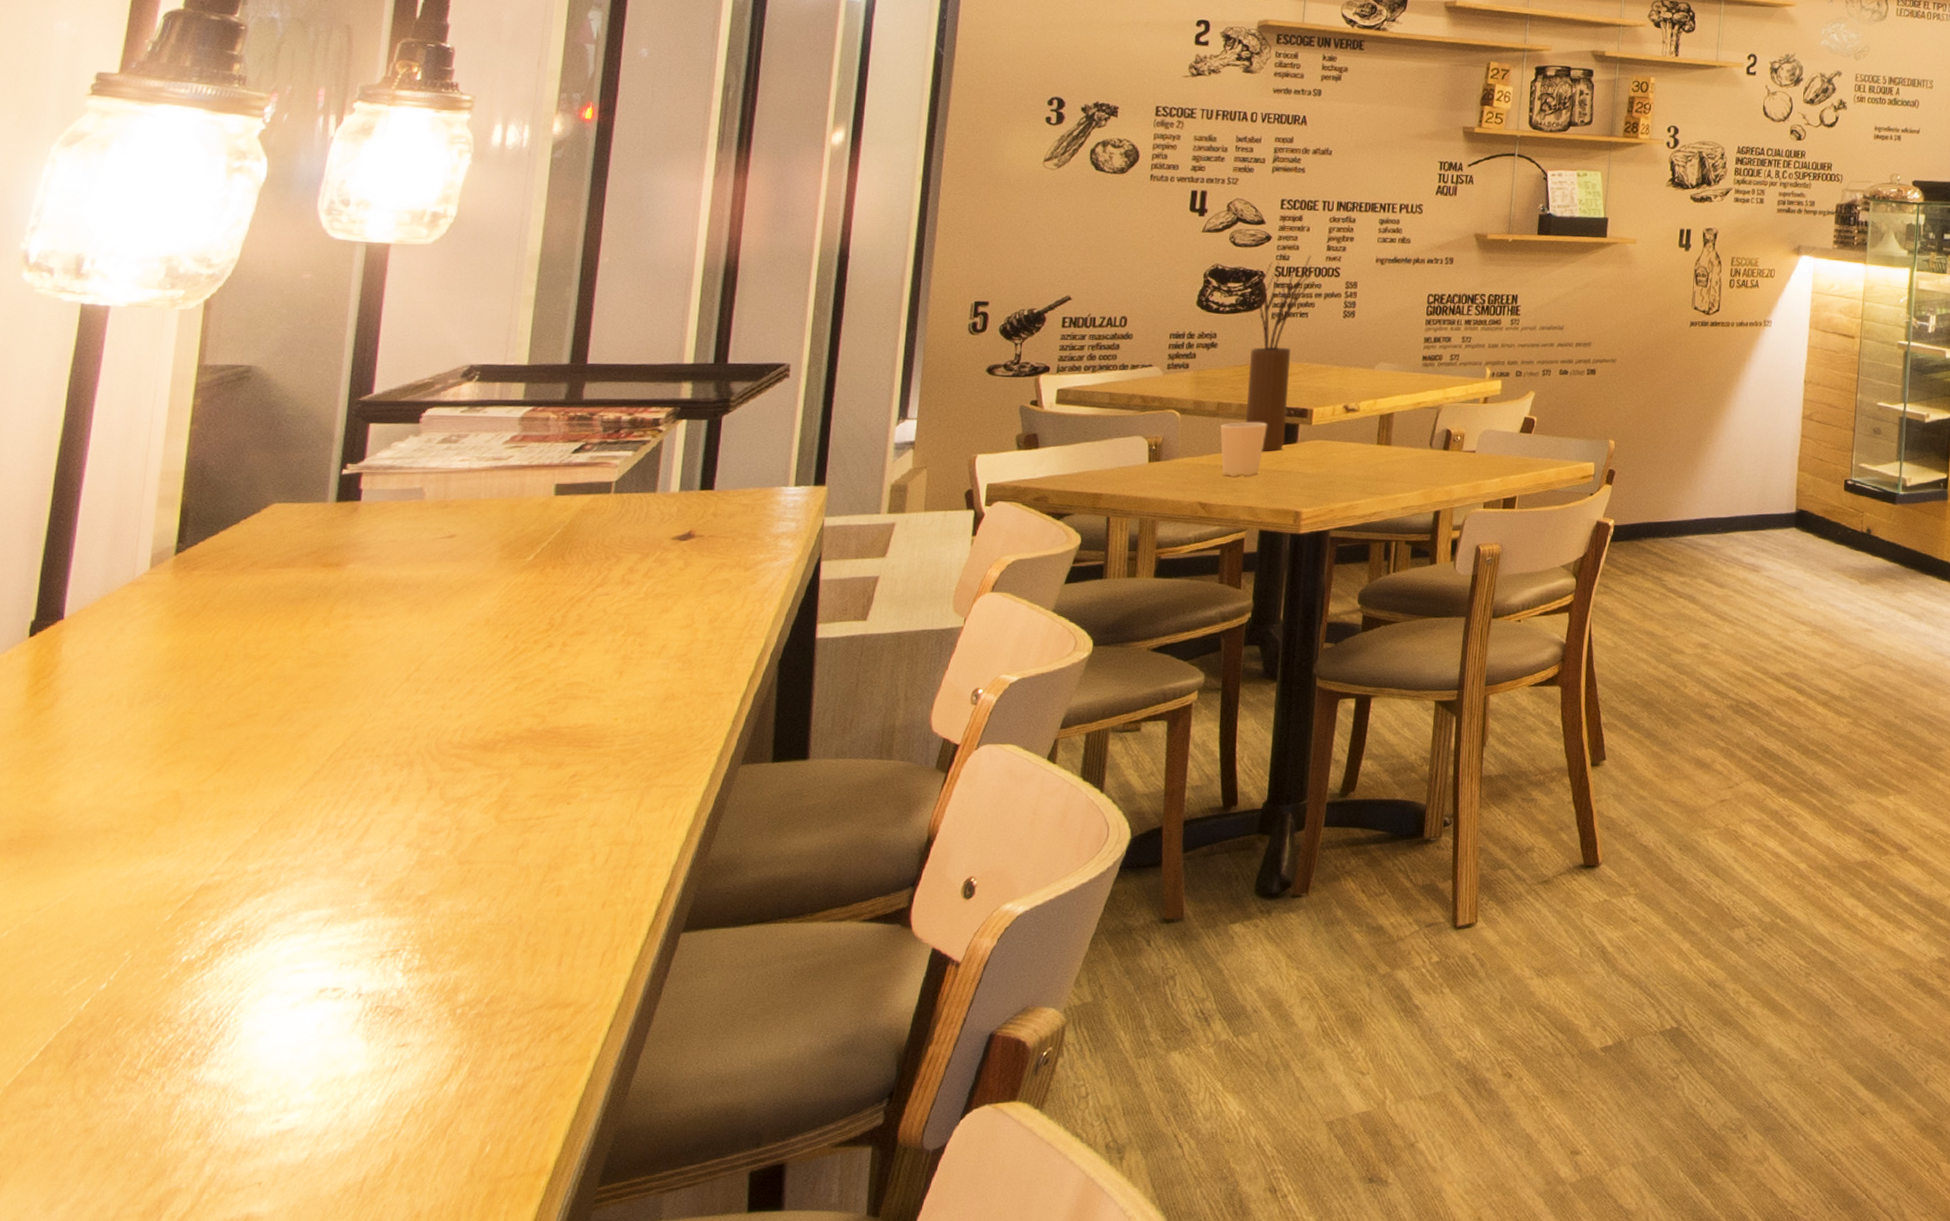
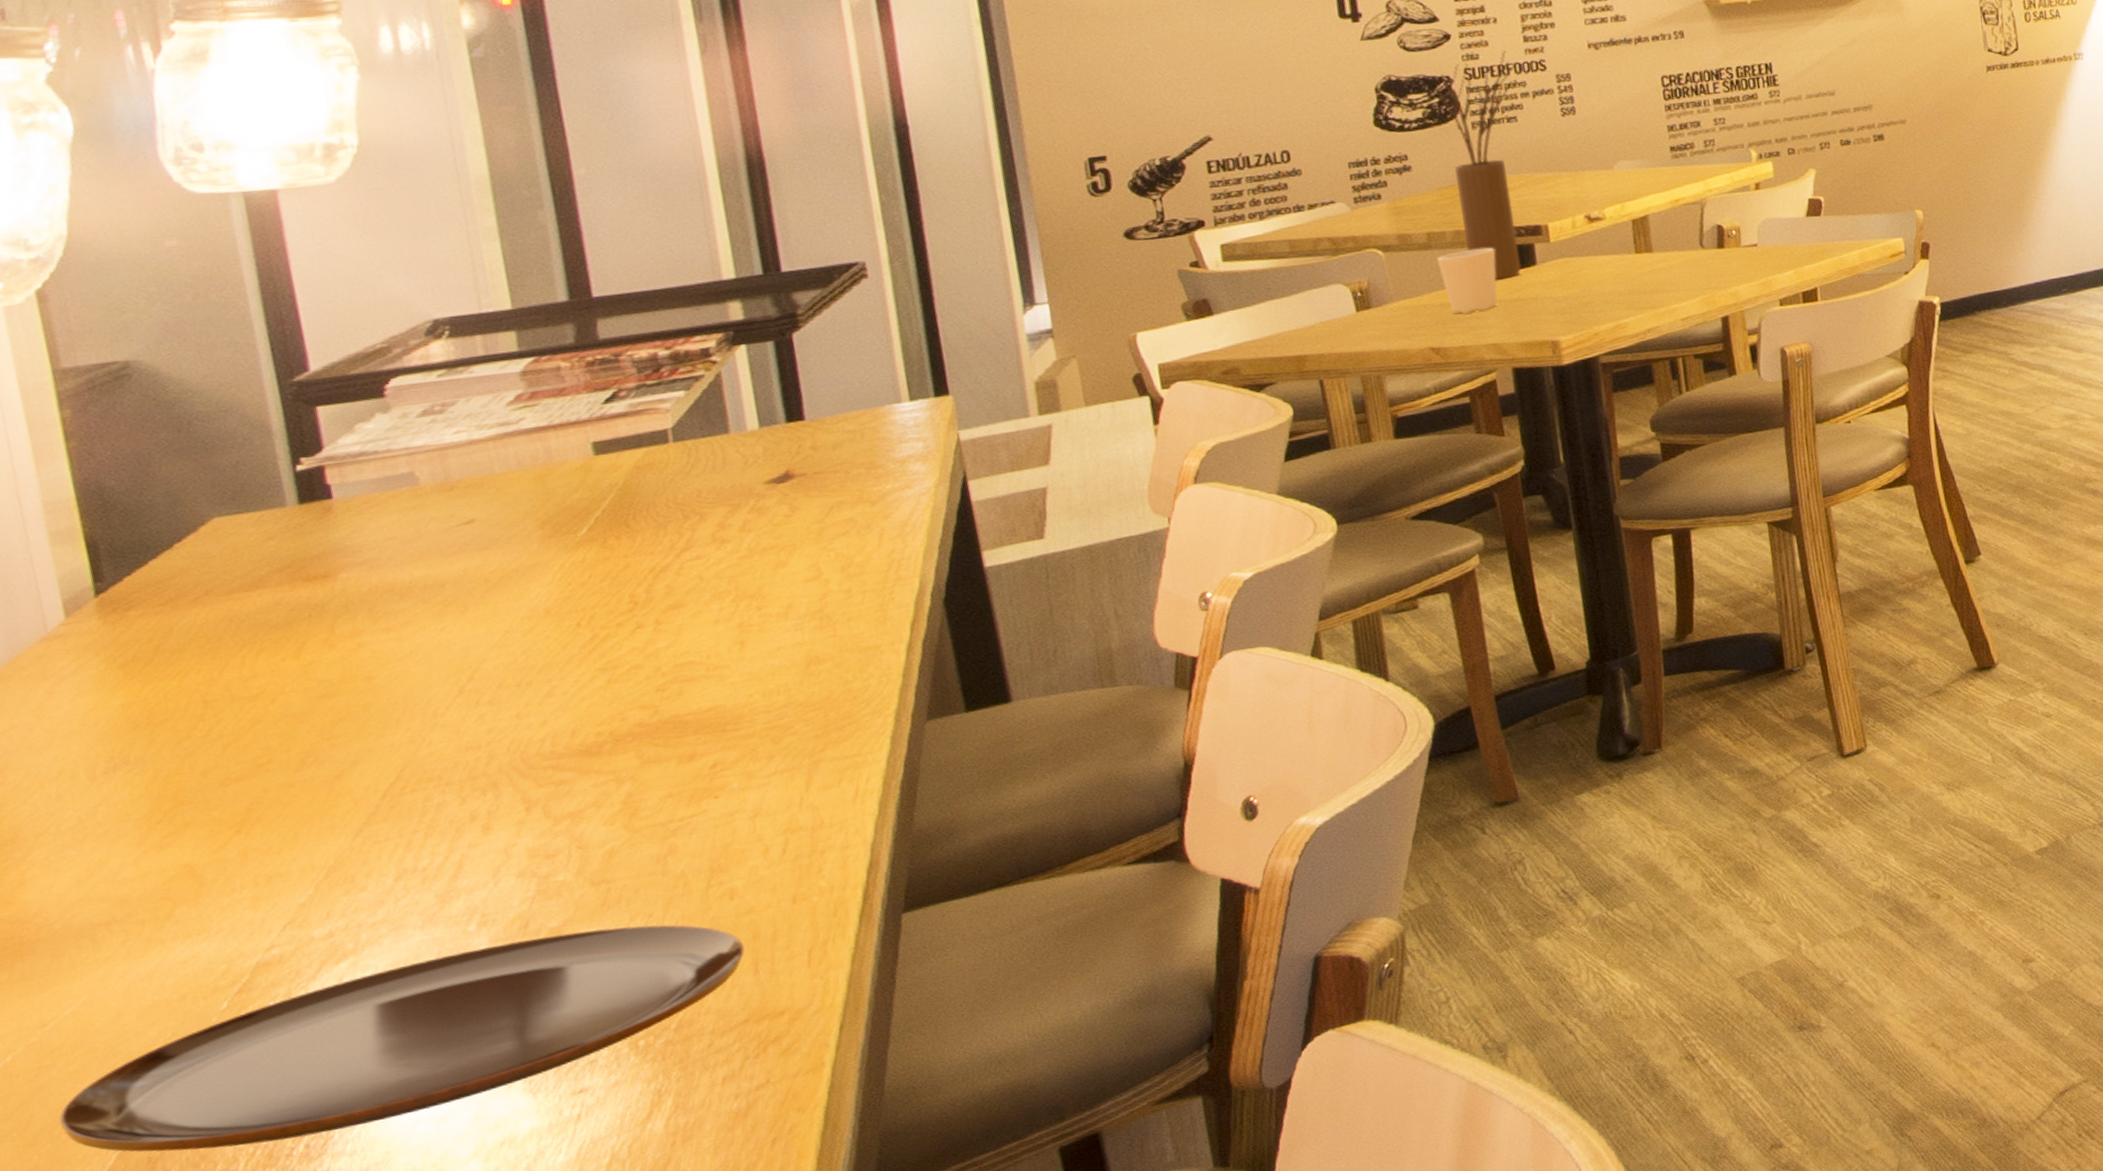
plate: none [24,902,556,1044] -> present [59,925,745,1152]

